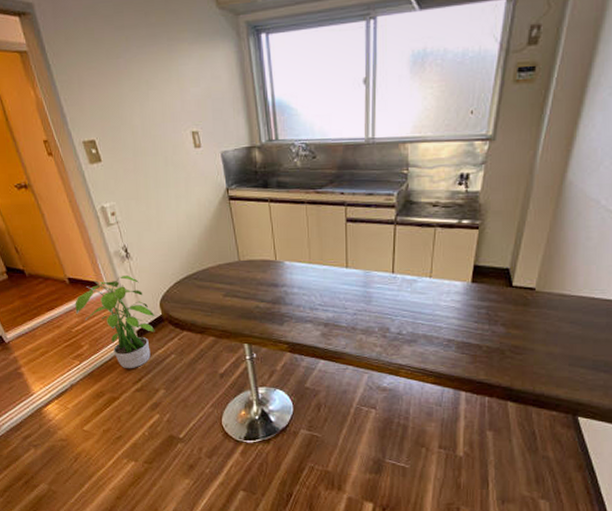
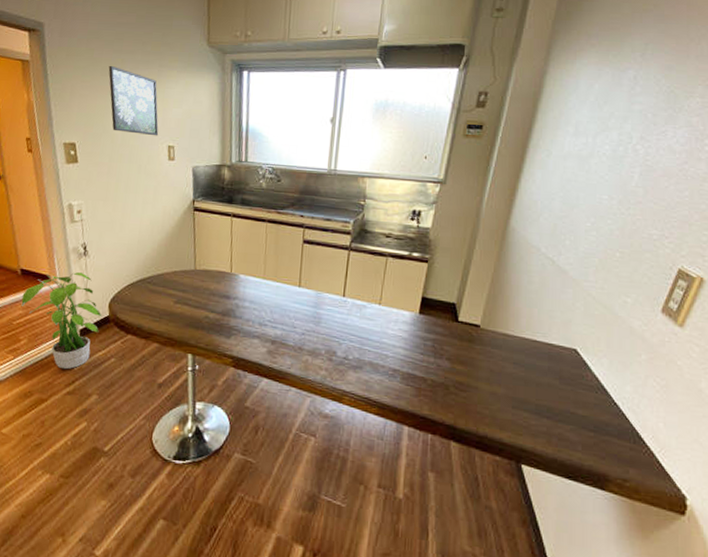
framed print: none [113,45,180,123] -> present [108,65,159,136]

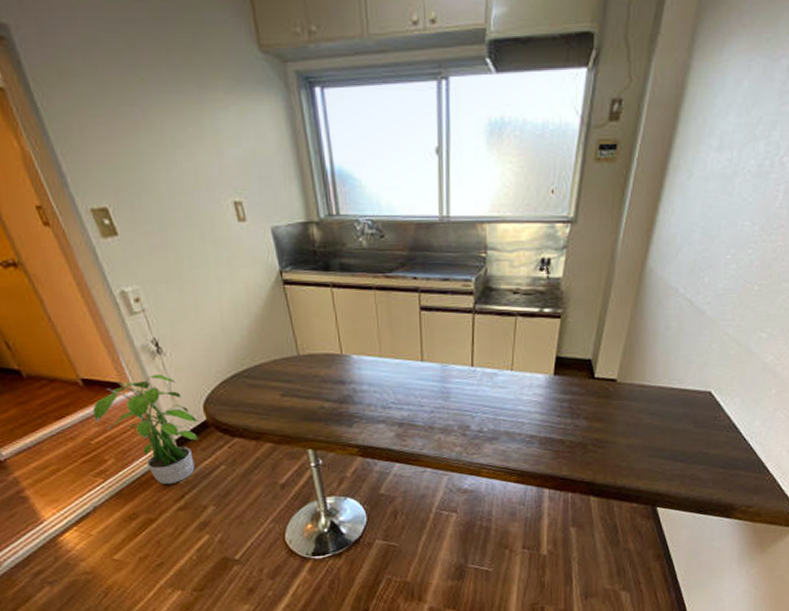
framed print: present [108,65,159,136] -> none [125,88,218,190]

